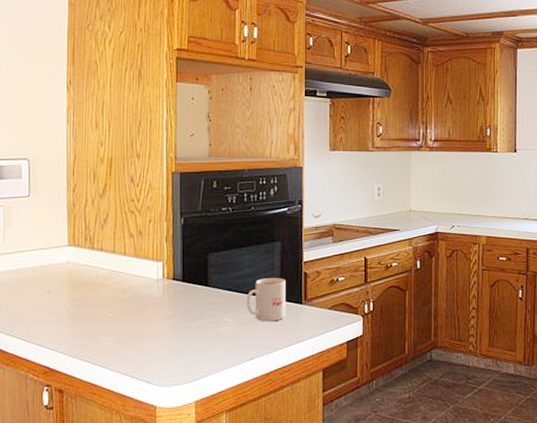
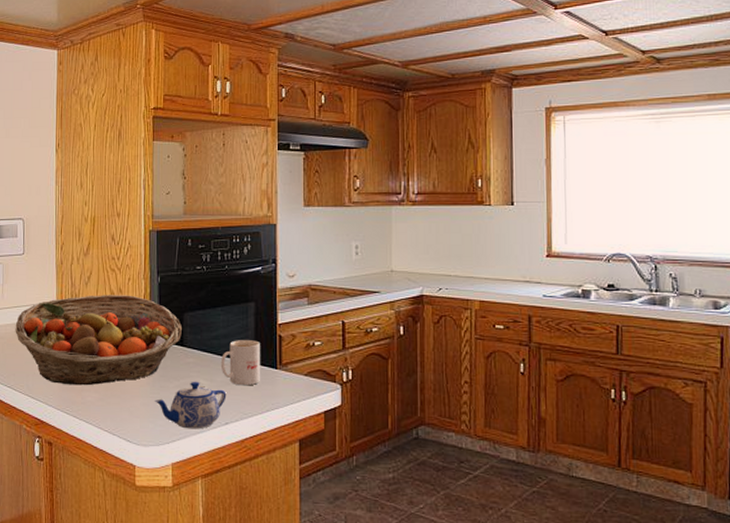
fruit basket: none [19,237,206,331] -> present [15,295,182,386]
teapot: none [177,319,252,367] -> present [155,381,227,429]

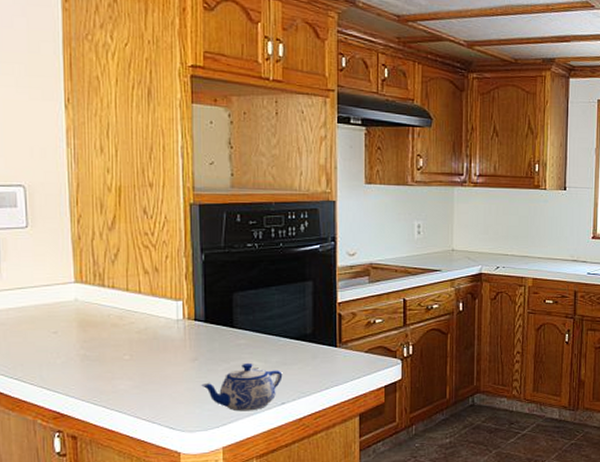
fruit basket: present [15,295,182,386] -> none [20,274,231,374]
mug: present [220,340,260,386] -> none [275,319,319,365]

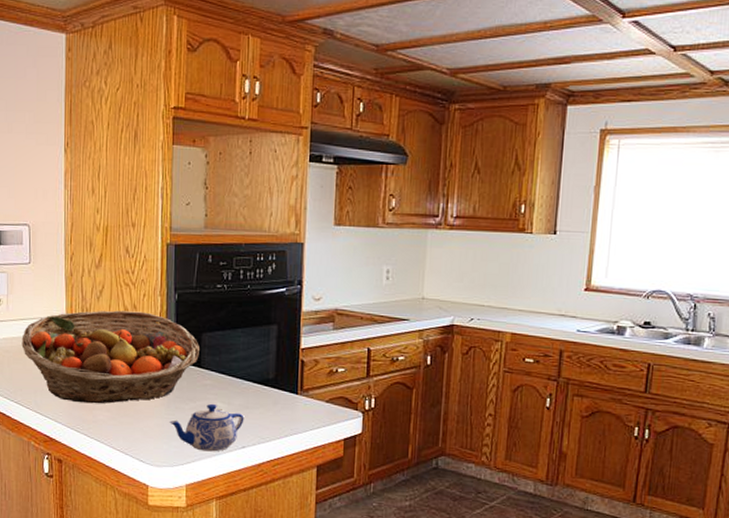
fruit basket: none [20,274,231,374] -> present [21,310,199,404]

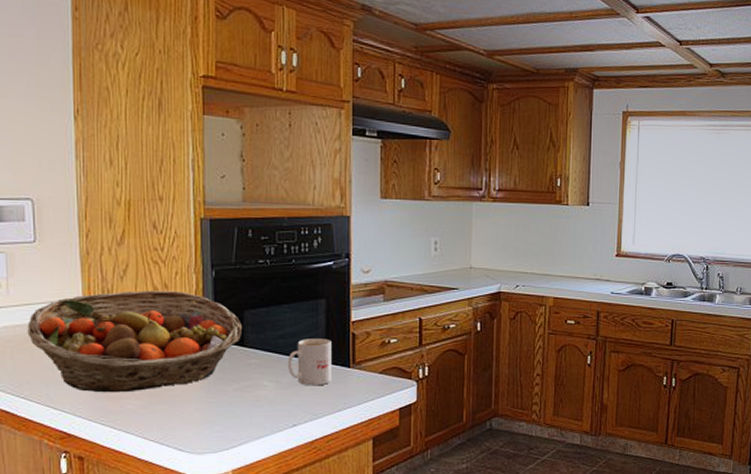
teapot: present [169,403,244,452] -> none [211,383,294,433]
mug: none [239,363,281,411] -> present [287,339,331,386]

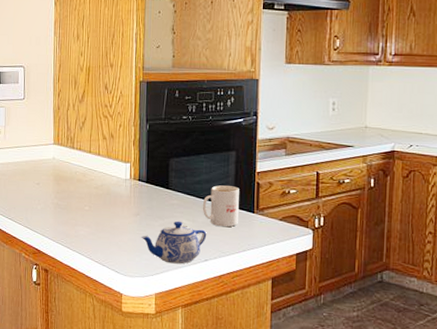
fruit basket: present [27,290,242,393] -> none [16,139,167,221]
teapot: none [211,383,294,433] -> present [141,221,207,264]

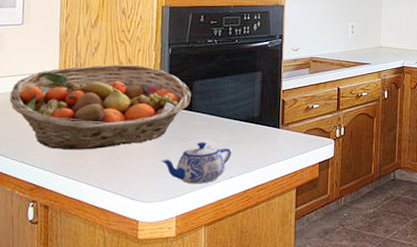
fruit basket: none [16,139,167,221] -> present [9,64,191,150]
mug: present [202,185,239,228] -> none [227,104,265,144]

